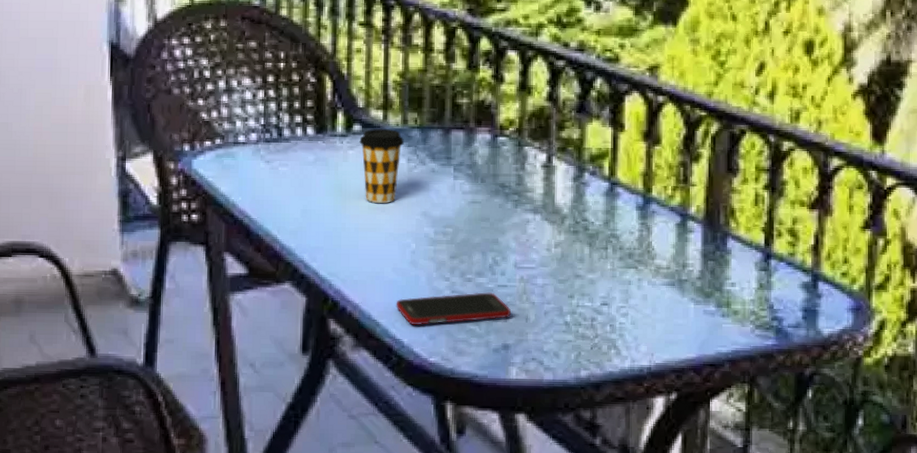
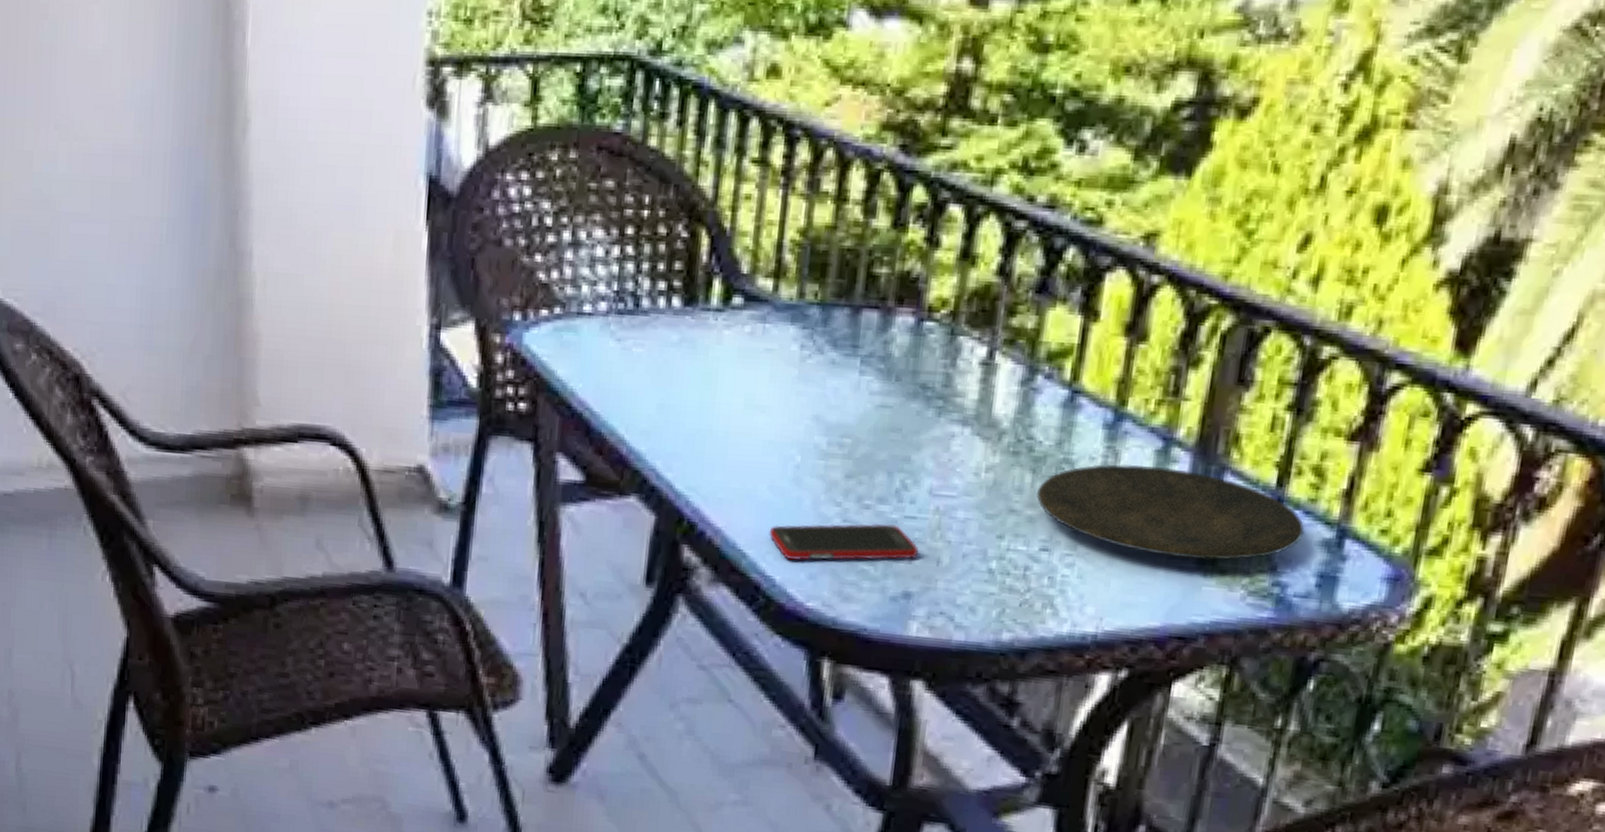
coffee cup: present [359,128,404,203] -> none [739,302,798,401]
plate: none [594,235,789,304] -> present [1036,464,1305,561]

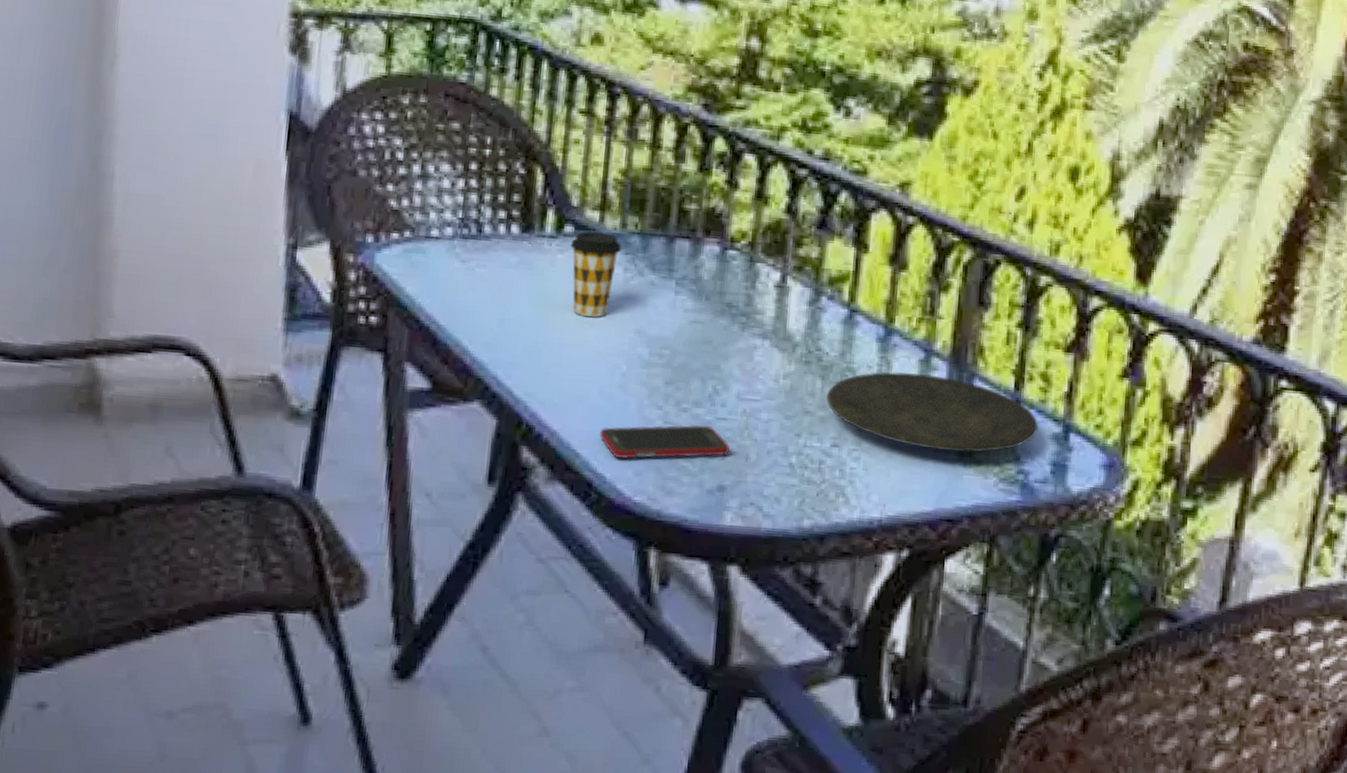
coffee cup: none [739,302,798,401] -> present [570,231,622,317]

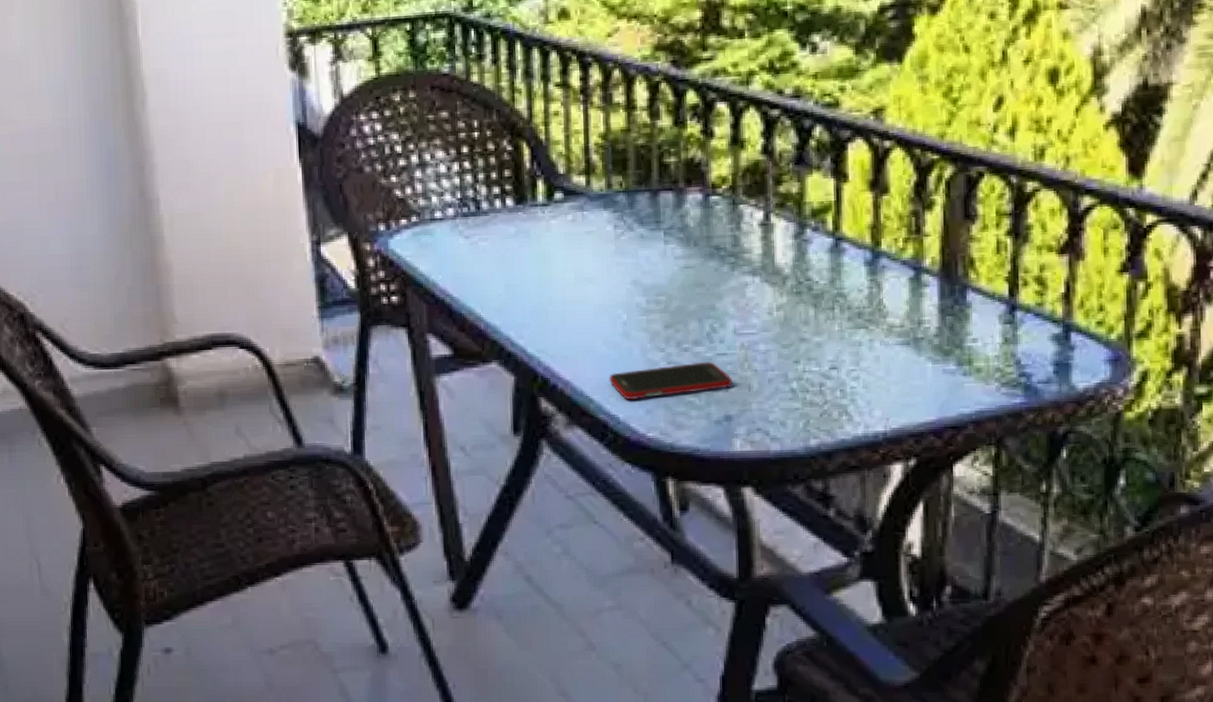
coffee cup: present [570,231,622,317] -> none [562,194,609,274]
plate: present [826,371,1039,453] -> none [820,291,1038,363]

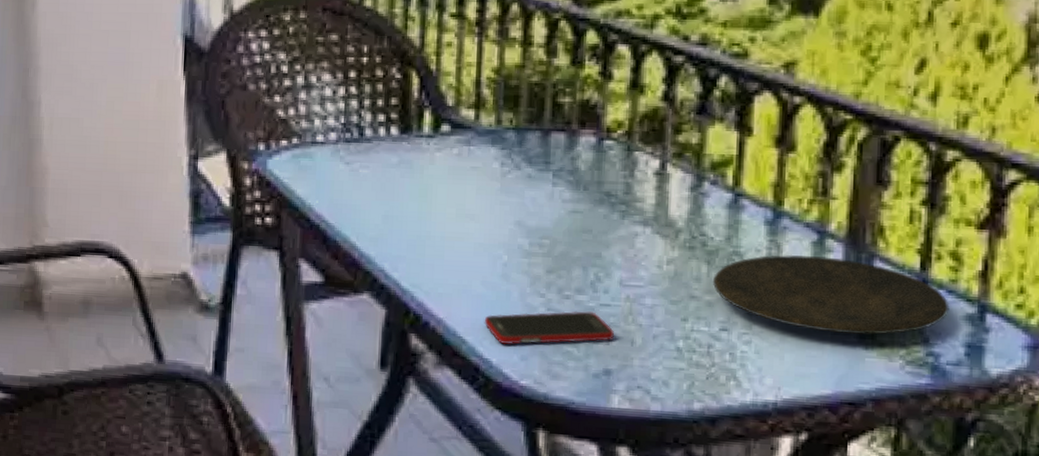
plate: none [820,291,1038,363] -> present [712,254,950,335]

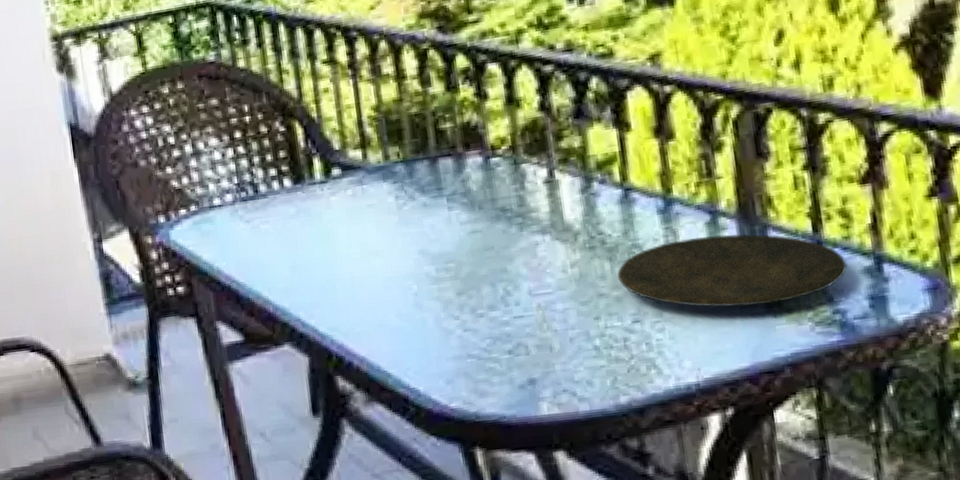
cell phone: present [484,311,614,345] -> none [405,325,532,372]

